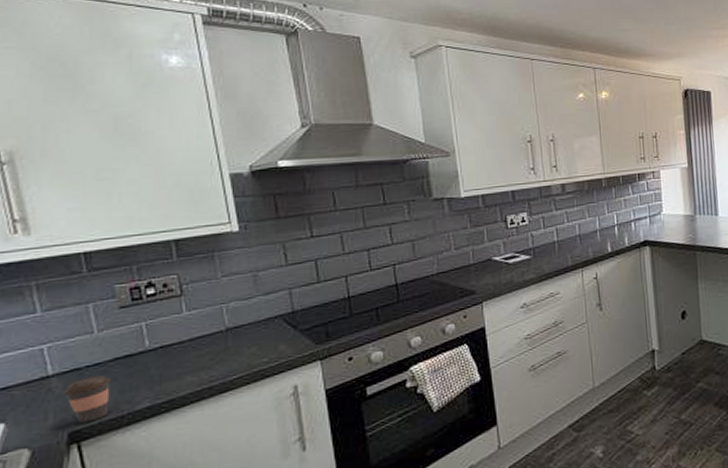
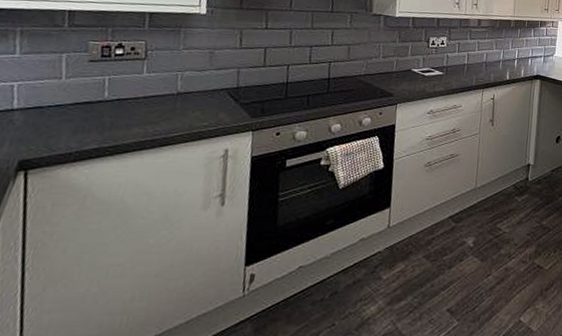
coffee cup: present [63,375,112,423] -> none [22,115,69,154]

